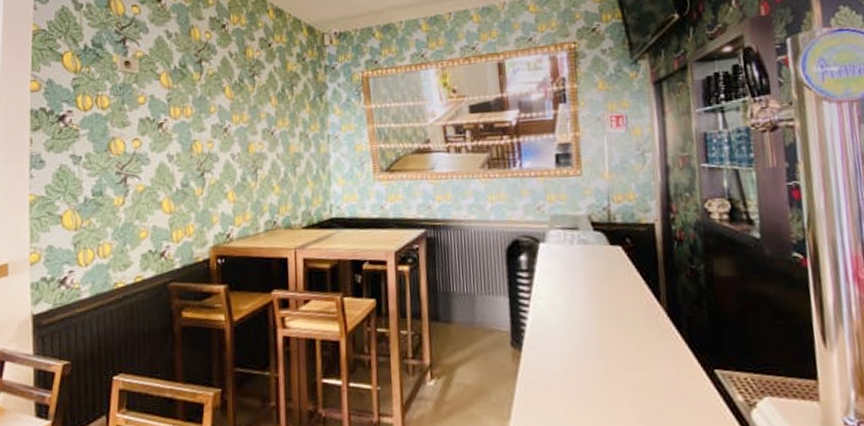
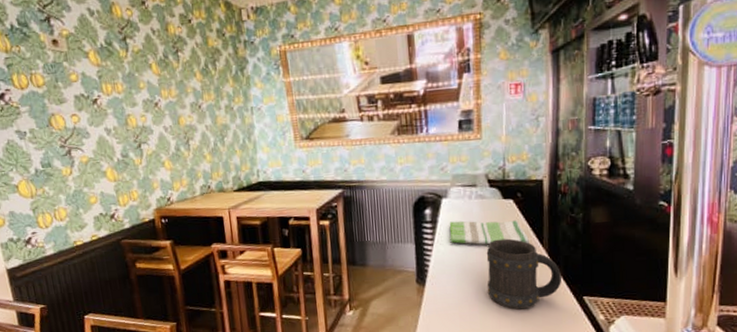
dish towel: none [548,270,644,301] -> present [449,220,529,245]
beer mug: none [593,293,687,385] -> present [486,238,563,310]

